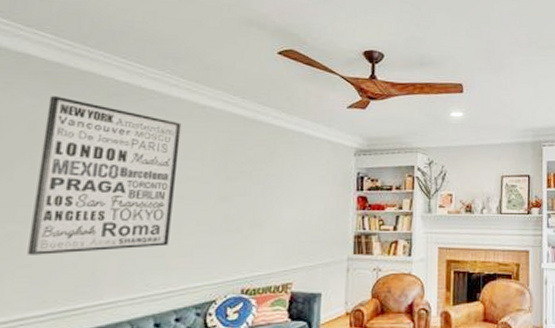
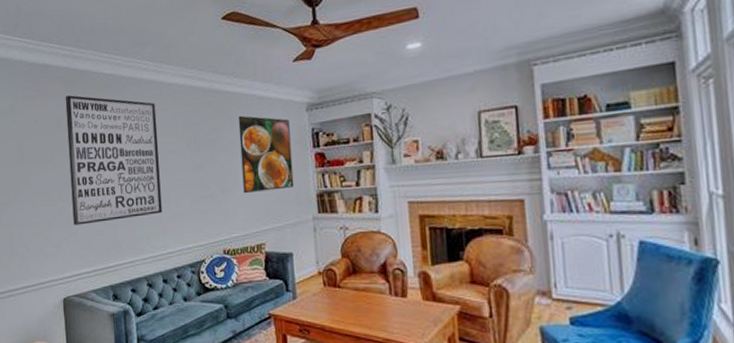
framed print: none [275,150,335,230] -> present [238,115,294,194]

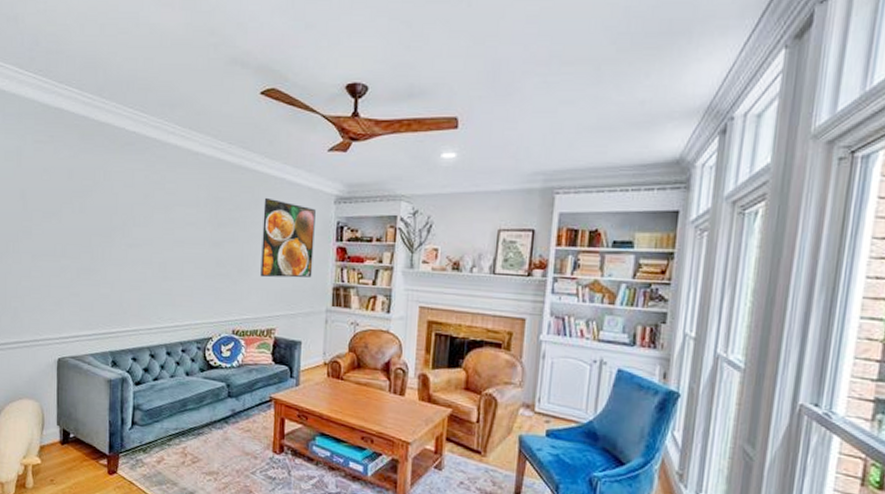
wall art: present [65,95,162,225] -> none [76,147,179,286]

